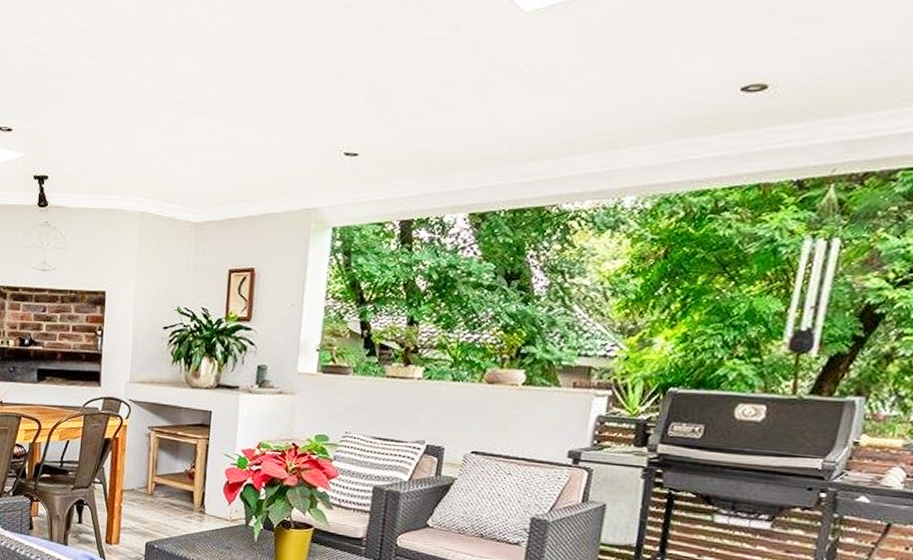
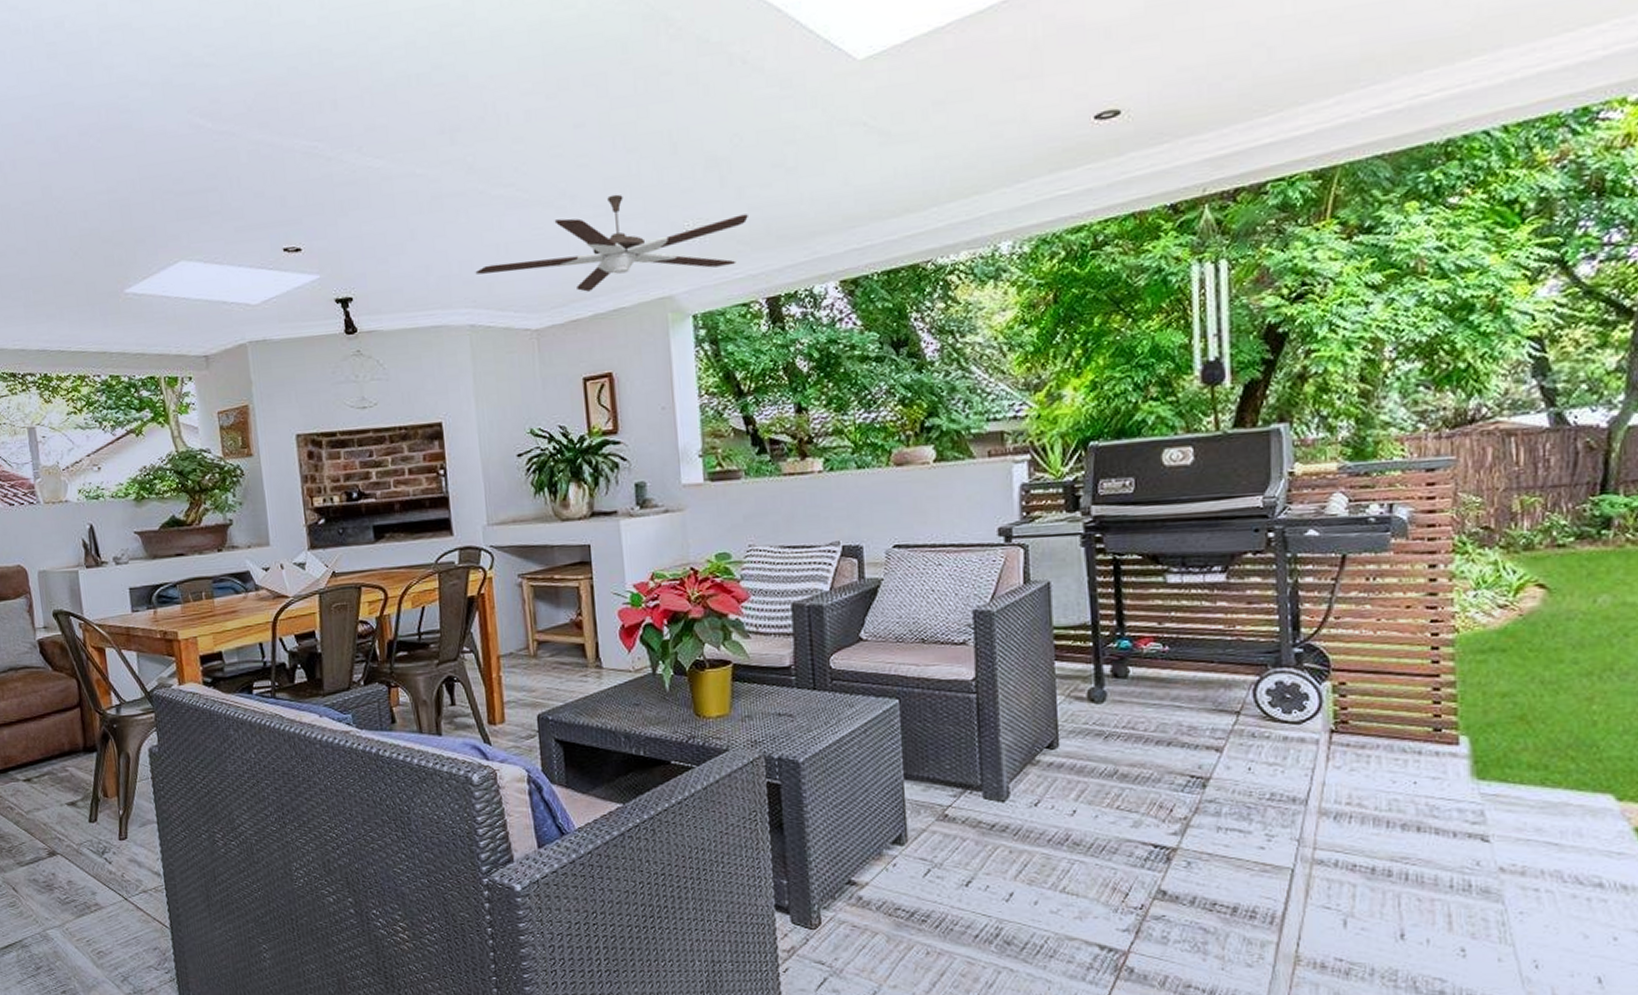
ceiling fan: none [153,112,398,195] -> present [475,194,748,292]

